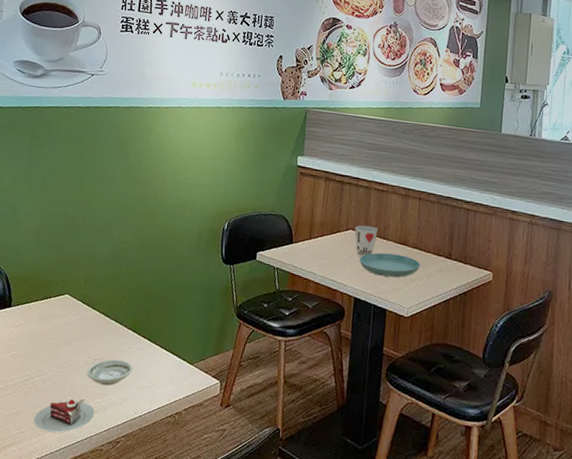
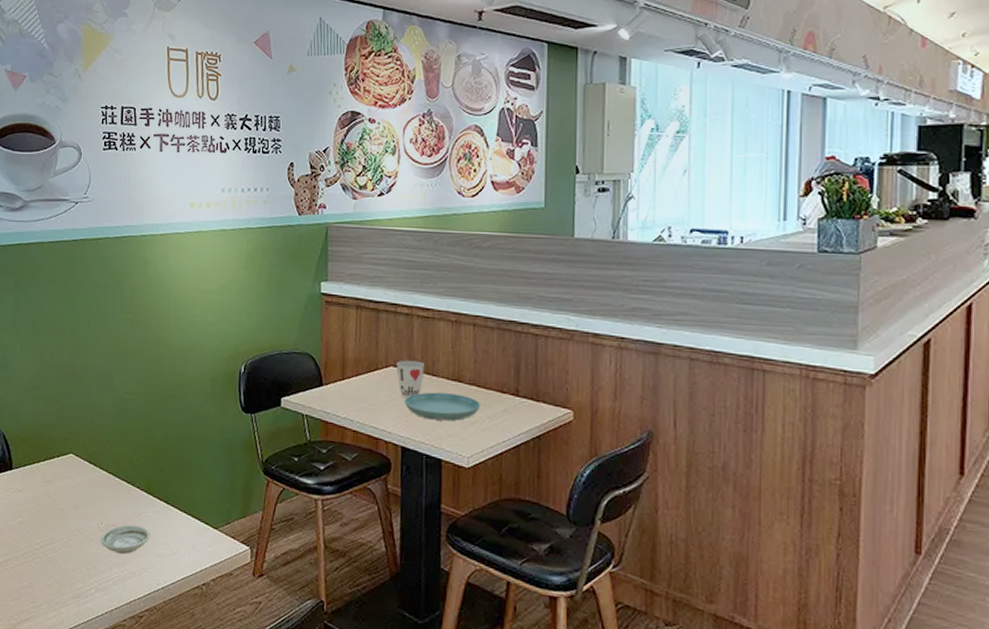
cake slice: present [33,399,95,433] -> none [48,569,113,607]

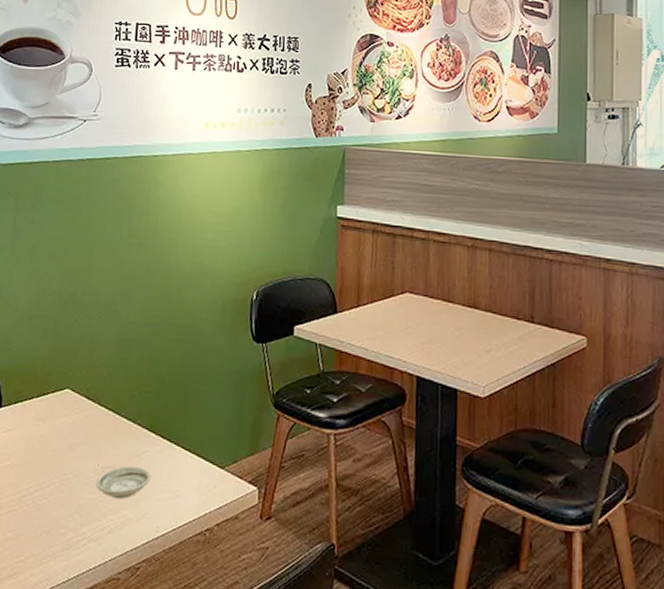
cup: present [396,360,424,399] -> none [412,286,440,326]
saucer: present [404,392,480,421] -> none [419,319,496,349]

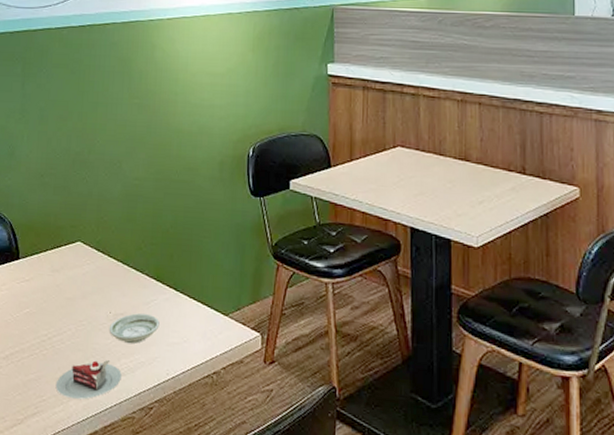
cake slice: none [35,516,108,559] -> present [55,360,122,399]

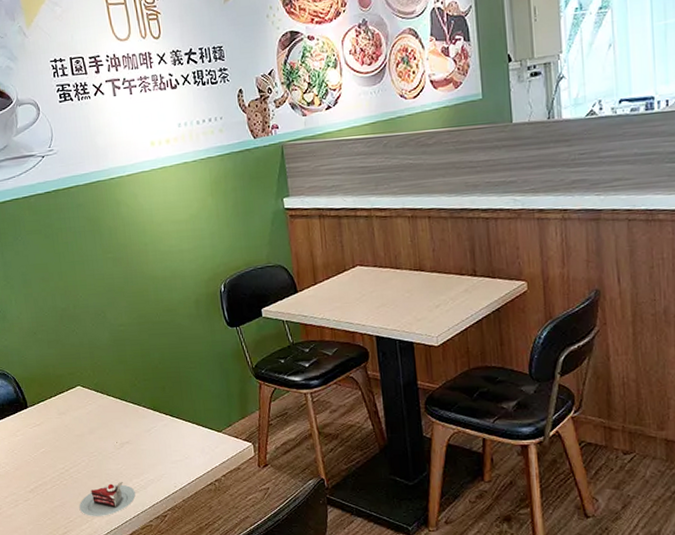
saucer: present [108,313,160,344] -> none [117,440,162,466]

